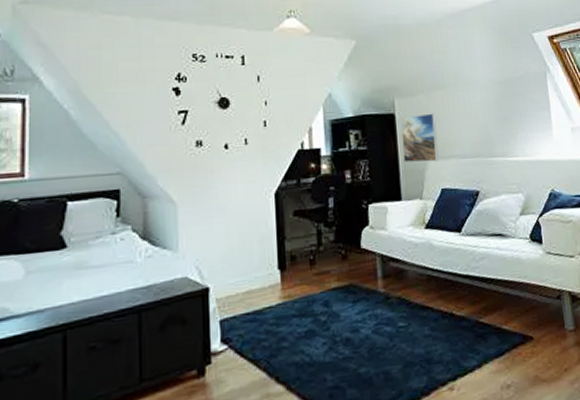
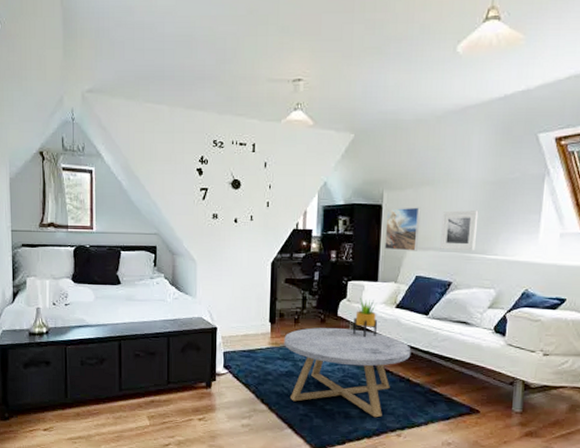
coffee table: none [298,261,450,372] -> present [284,327,411,418]
potted plant: none [380,221,409,270] -> present [353,297,378,337]
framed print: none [458,112,496,156] -> present [440,210,479,251]

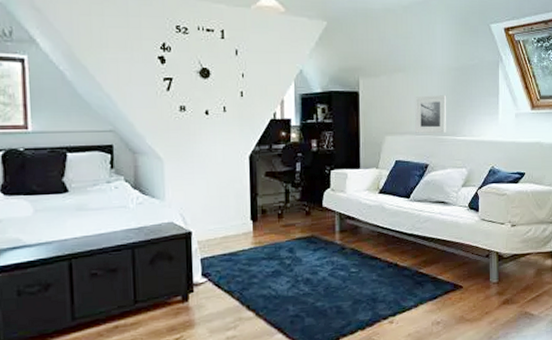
coffee table: present [284,327,411,418] -> none [268,219,397,308]
potted plant: present [353,297,378,337] -> none [339,185,363,226]
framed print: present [384,207,421,251] -> none [363,93,396,137]

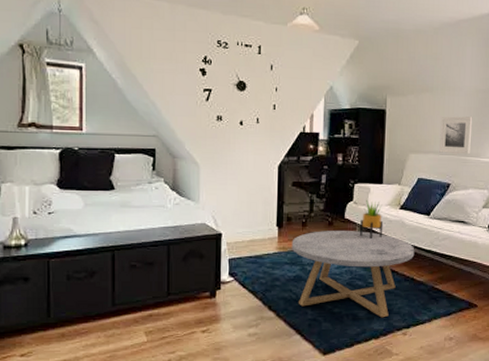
coffee table: none [268,219,397,308] -> present [291,231,415,318]
potted plant: none [339,185,363,226] -> present [360,199,384,238]

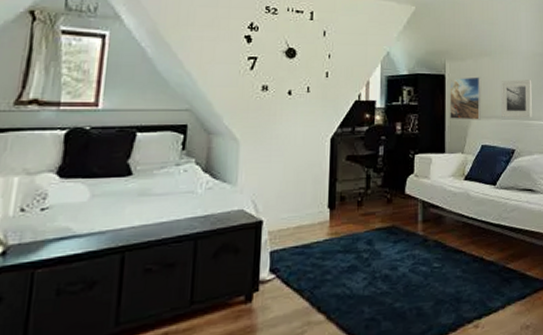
coffee table: present [291,231,415,318] -> none [345,207,483,309]
potted plant: present [360,199,384,238] -> none [422,171,448,215]
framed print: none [389,112,422,155] -> present [449,77,482,120]

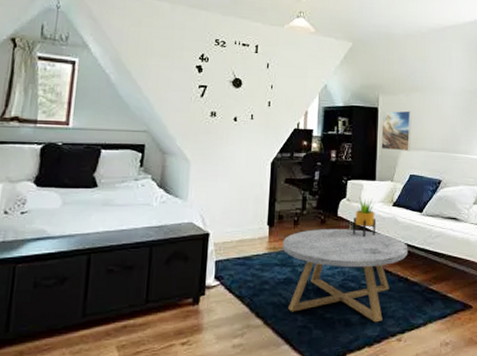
coffee table: none [345,207,483,309] -> present [282,229,408,323]
potted plant: none [422,171,448,215] -> present [353,196,377,237]
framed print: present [501,80,533,118] -> none [430,114,461,152]

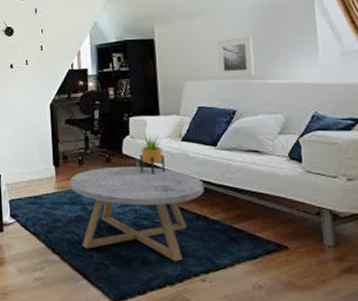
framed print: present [381,110,412,151] -> none [159,38,196,83]
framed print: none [430,114,461,152] -> present [216,36,255,78]

